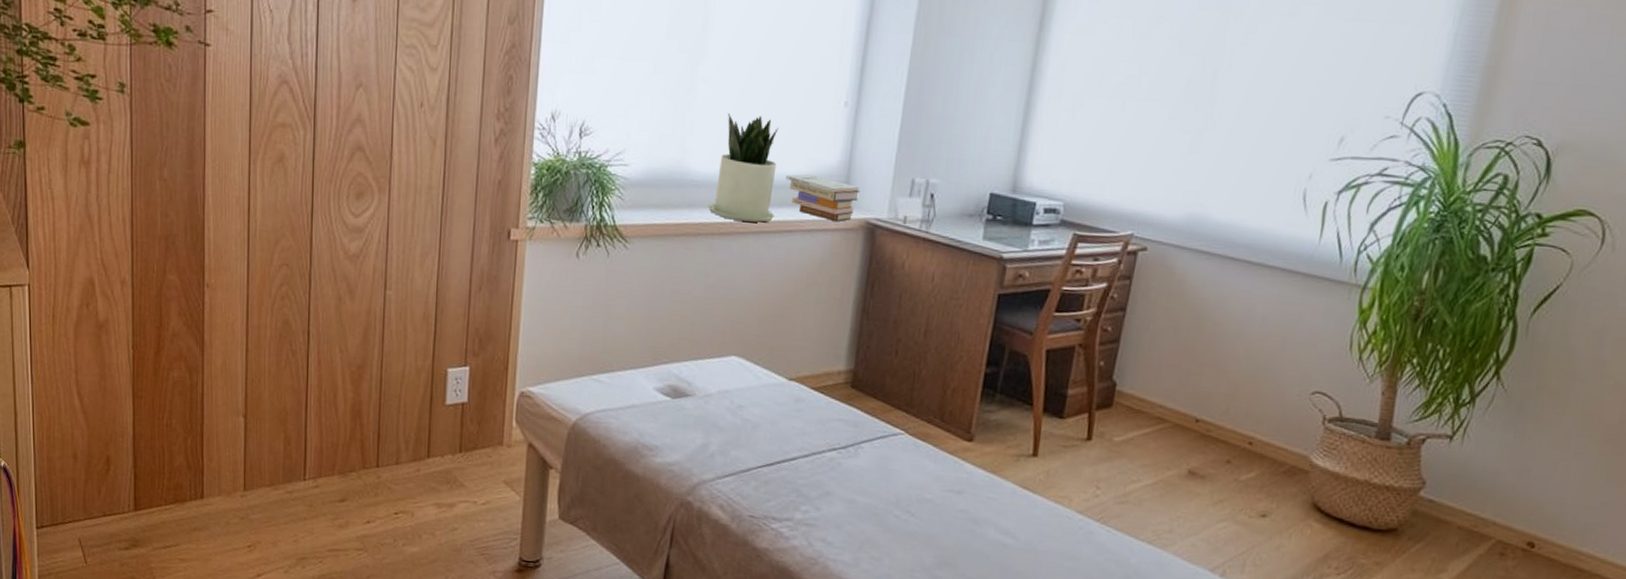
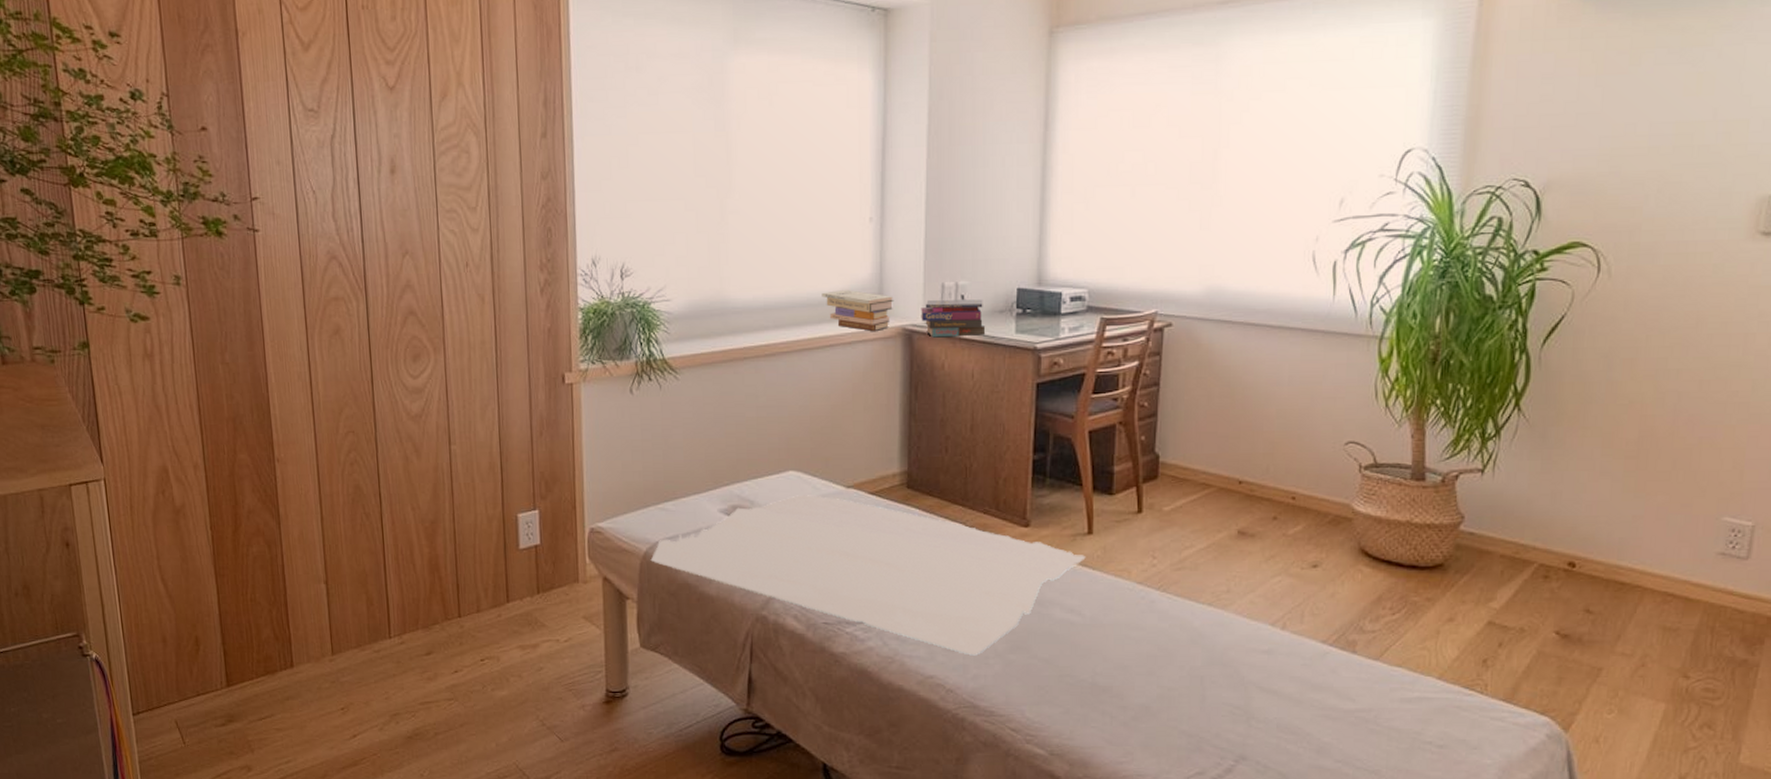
towel: none [579,382,1028,567] -> present [650,495,1086,656]
planter: present [708,113,779,223] -> none [751,239,816,342]
books: none [886,194,953,238] -> present [921,299,986,338]

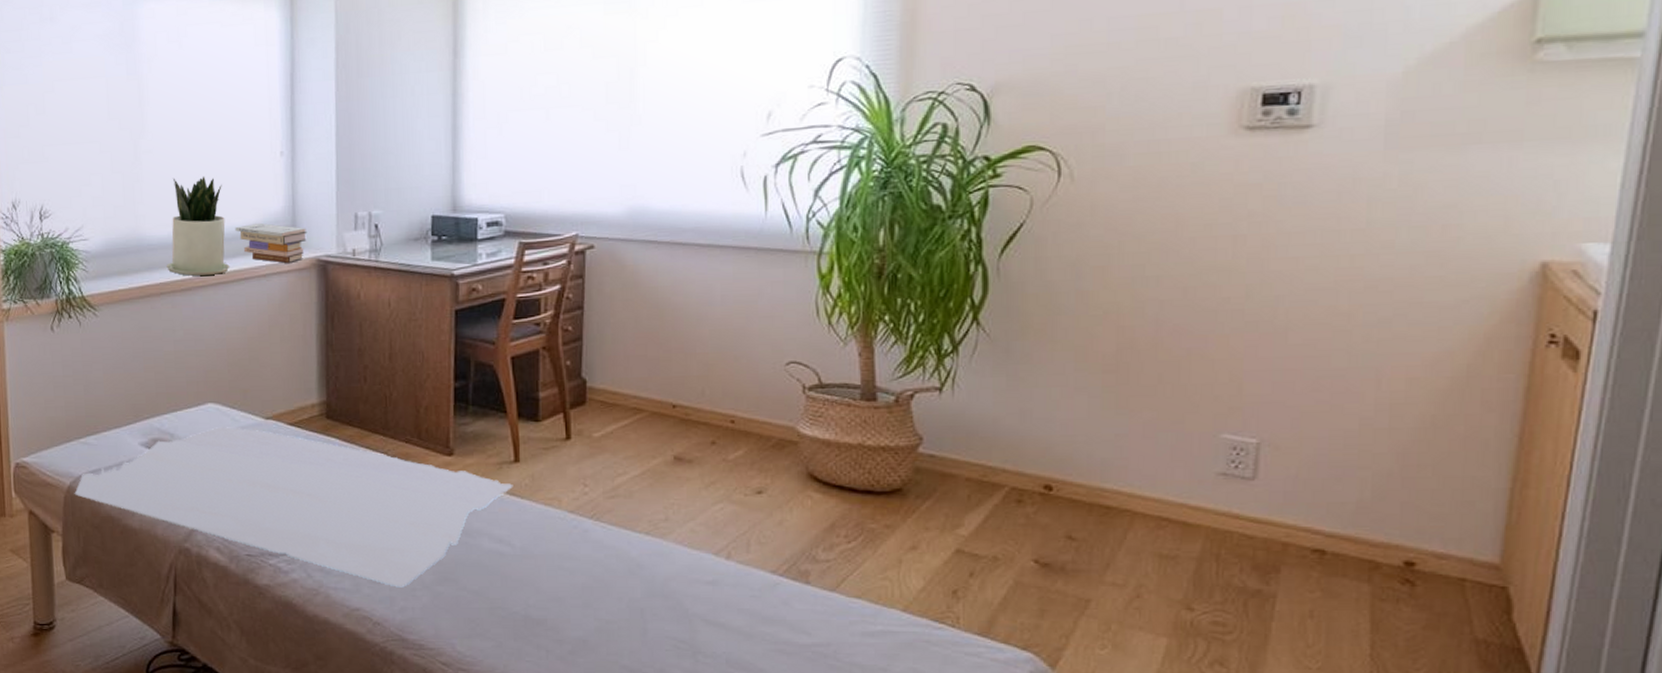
planter: none [751,239,816,342] -> present [166,176,230,277]
books: present [921,299,986,338] -> none [334,228,401,268]

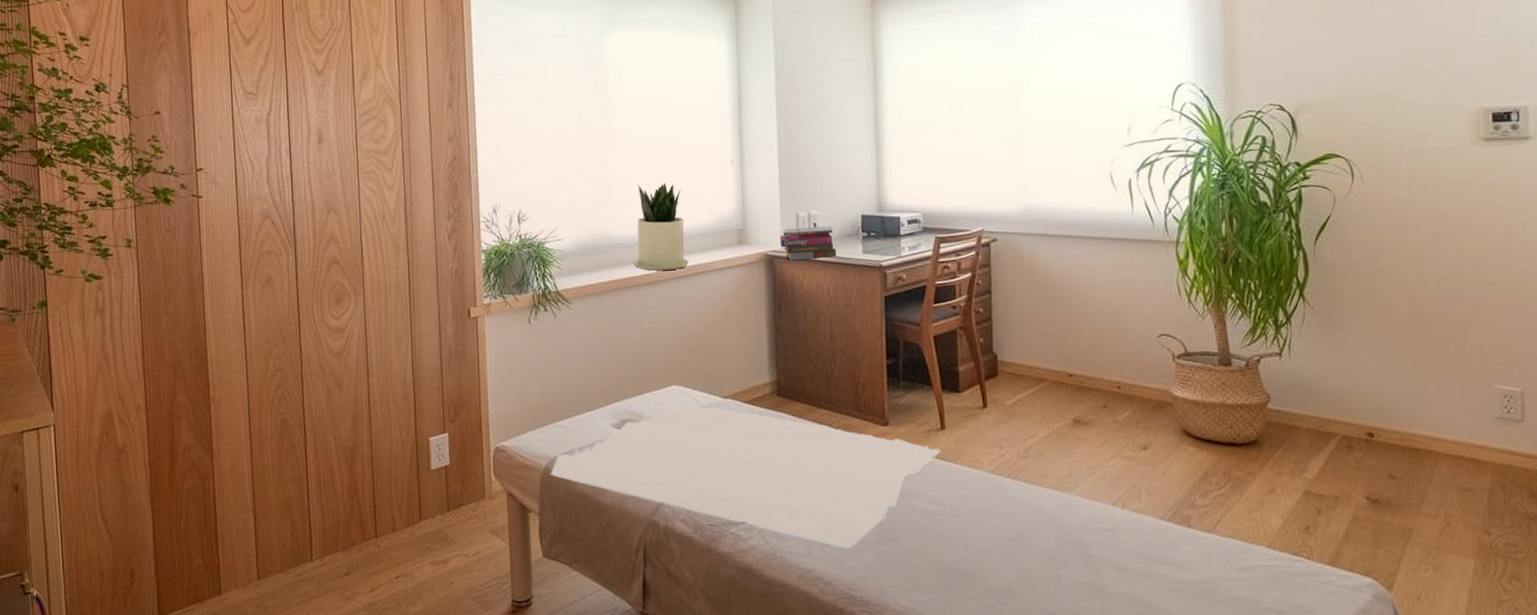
books: present [235,223,307,263] -> none [693,223,756,258]
books: none [334,228,401,268] -> present [779,226,837,261]

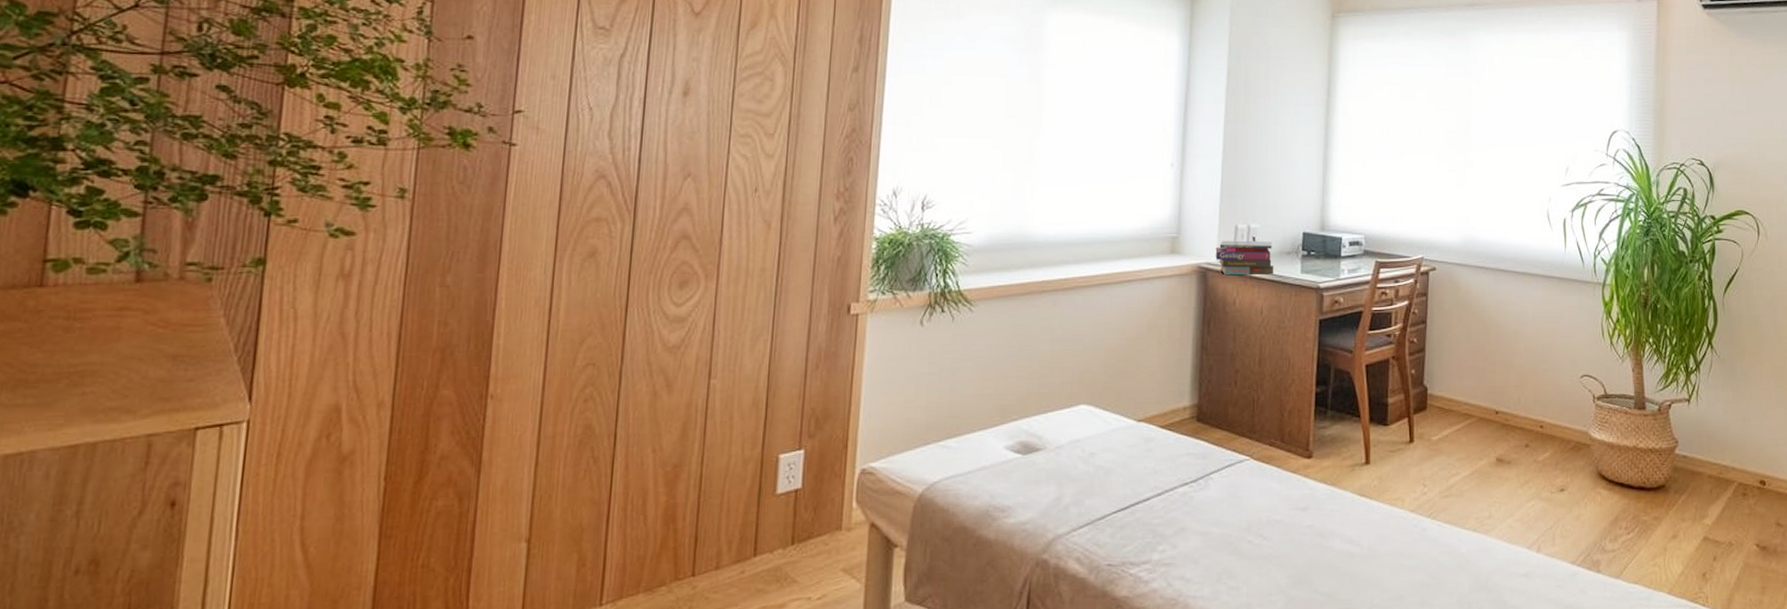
towel: present [550,406,941,549] -> none [925,429,1364,593]
planter: present [633,182,689,271] -> none [1051,179,1115,277]

